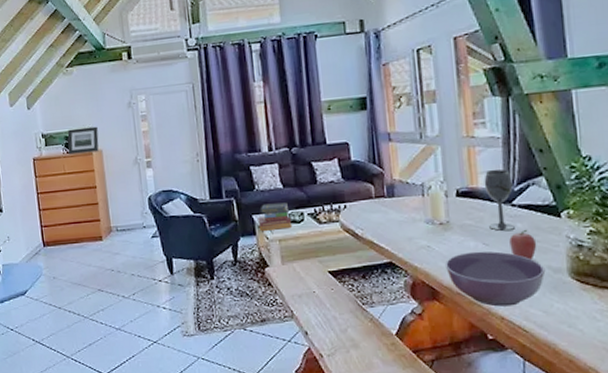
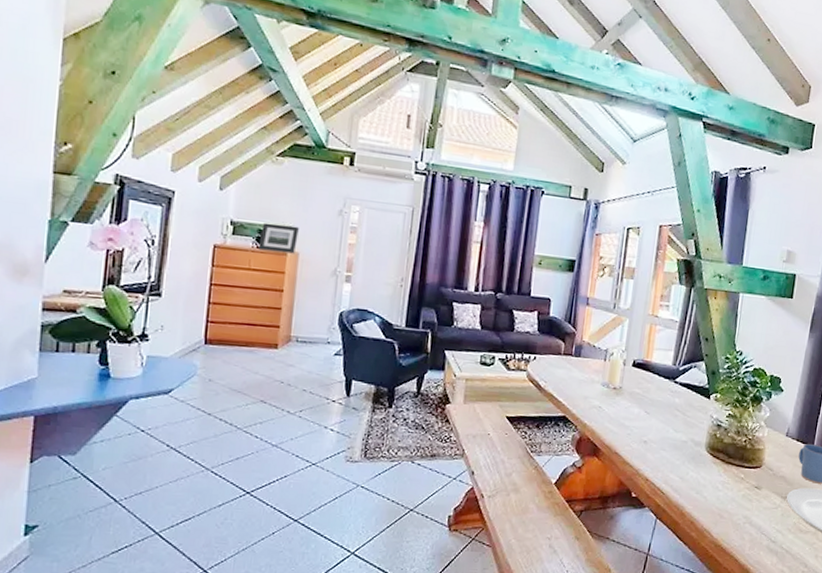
books: present [258,202,291,231] -> none [448,341,483,370]
bowl: present [444,251,546,307] -> none [609,417,689,470]
wine glass: present [484,169,515,231] -> none [653,348,680,403]
fruit: present [509,230,537,260] -> none [665,405,688,432]

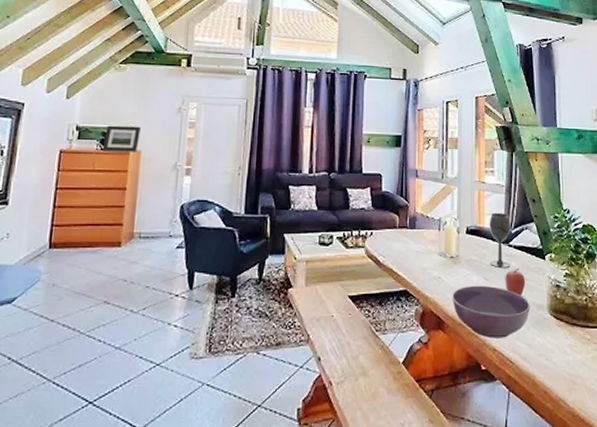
bowl: none [609,417,689,470] -> present [451,285,531,338]
wine glass: none [653,348,680,403] -> present [489,213,511,267]
fruit: none [665,405,688,432] -> present [505,269,526,296]

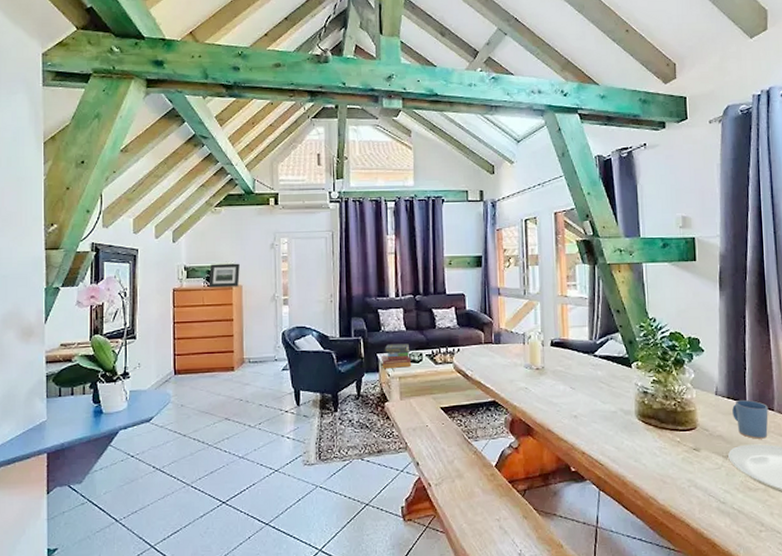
books: none [288,224,320,250] -> present [382,343,411,368]
bowl: present [451,285,531,338] -> none [538,394,619,443]
wine glass: present [489,213,511,267] -> none [573,325,596,377]
fruit: present [505,269,526,296] -> none [591,377,613,403]

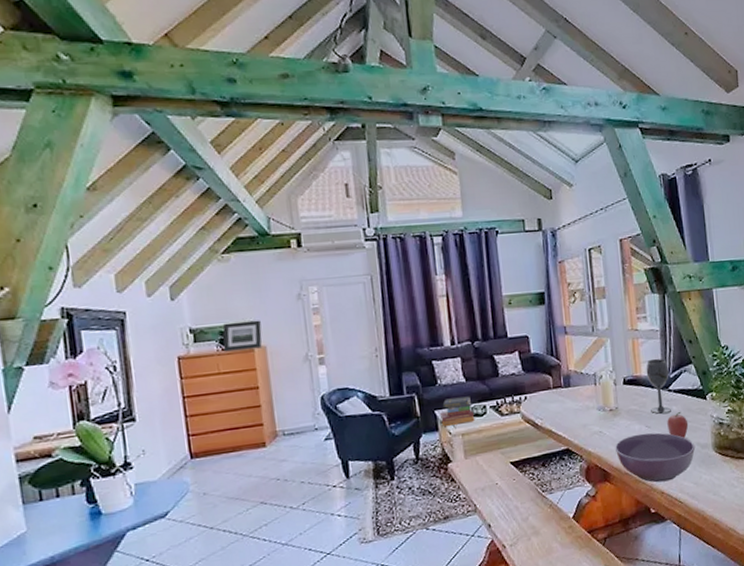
bowl: none [538,394,619,443] -> present [614,432,696,483]
wine glass: none [573,325,596,377] -> present [646,359,671,414]
fruit: none [591,377,613,403] -> present [667,412,689,438]

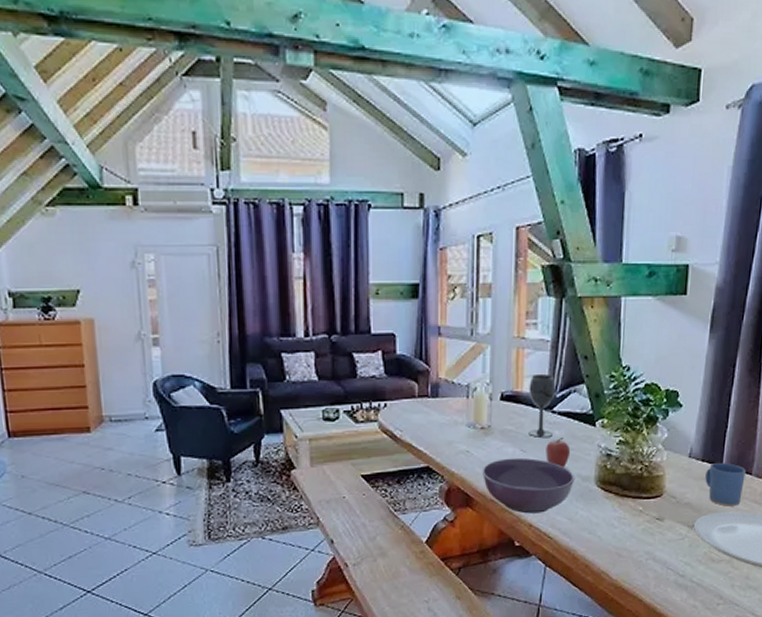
picture frame: present [223,320,262,352] -> none [45,288,90,322]
books: present [440,396,474,426] -> none [286,397,324,428]

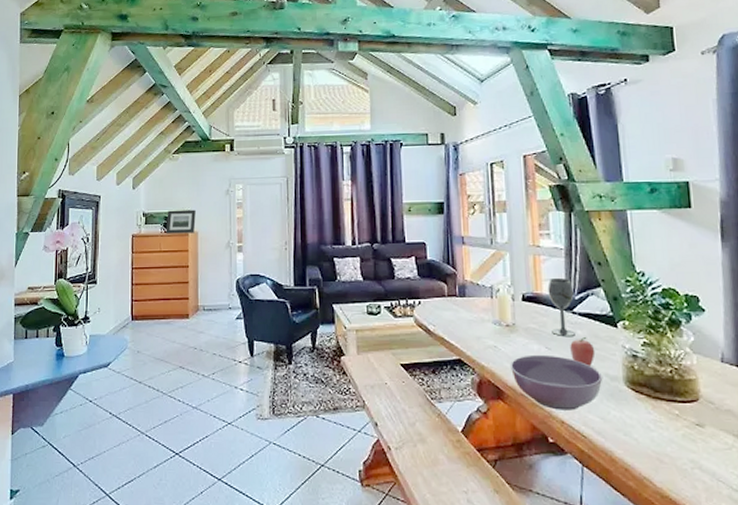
picture frame: none [45,288,90,322] -> present [165,209,196,234]

